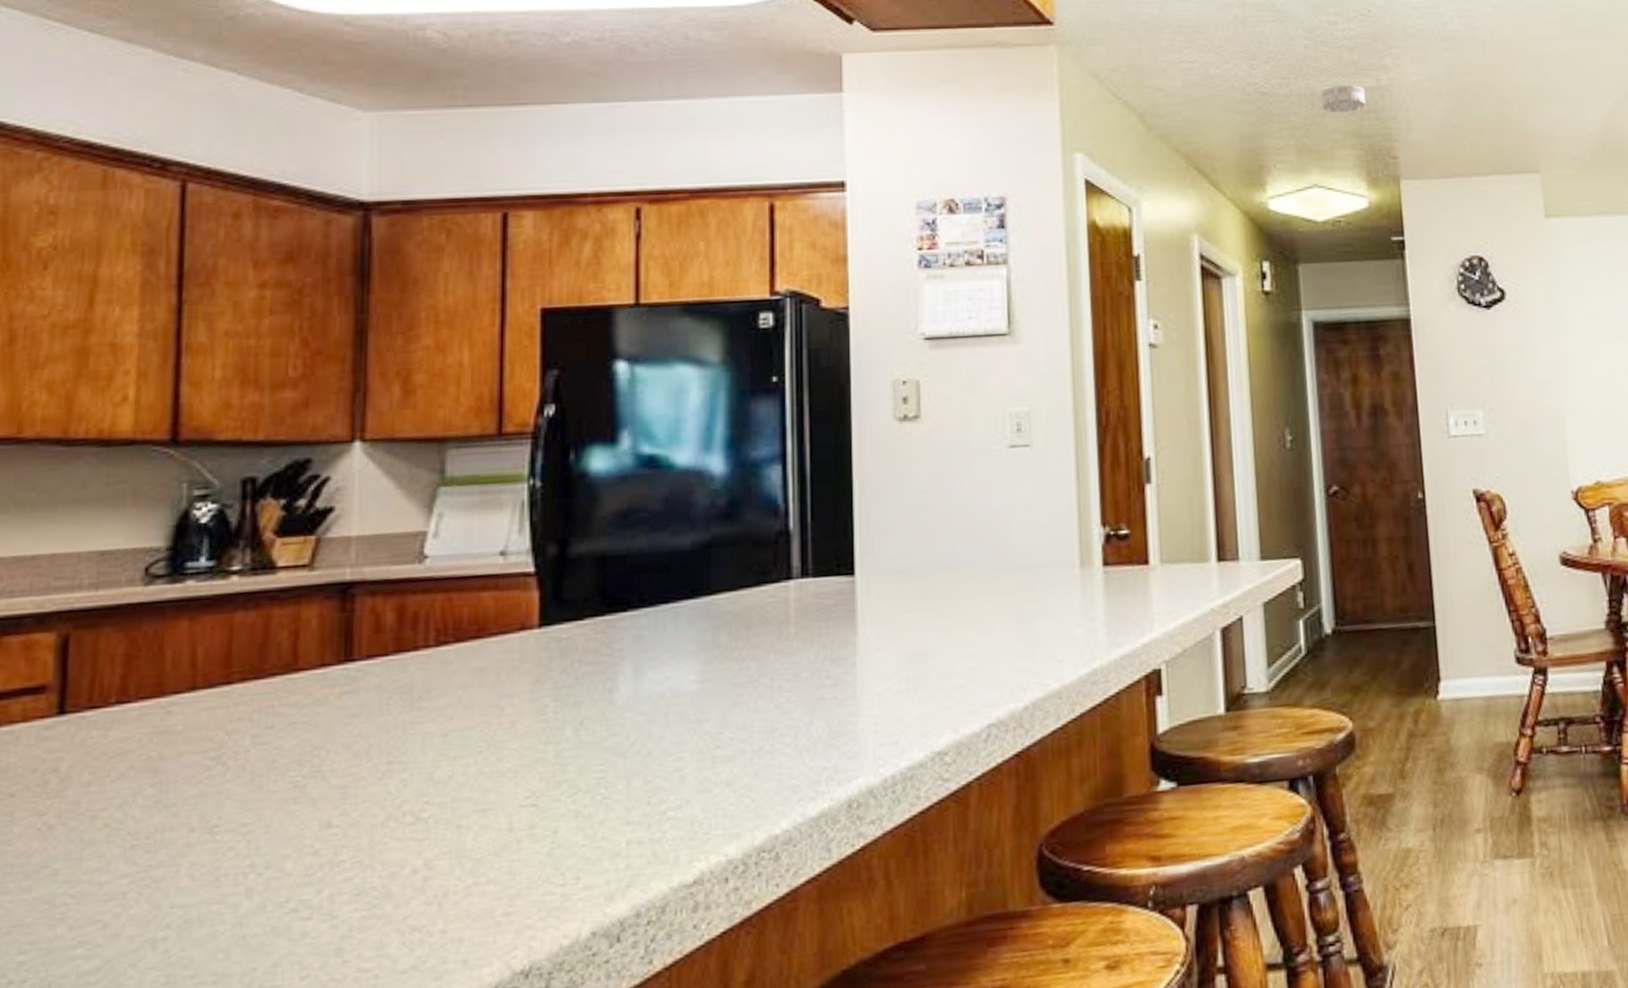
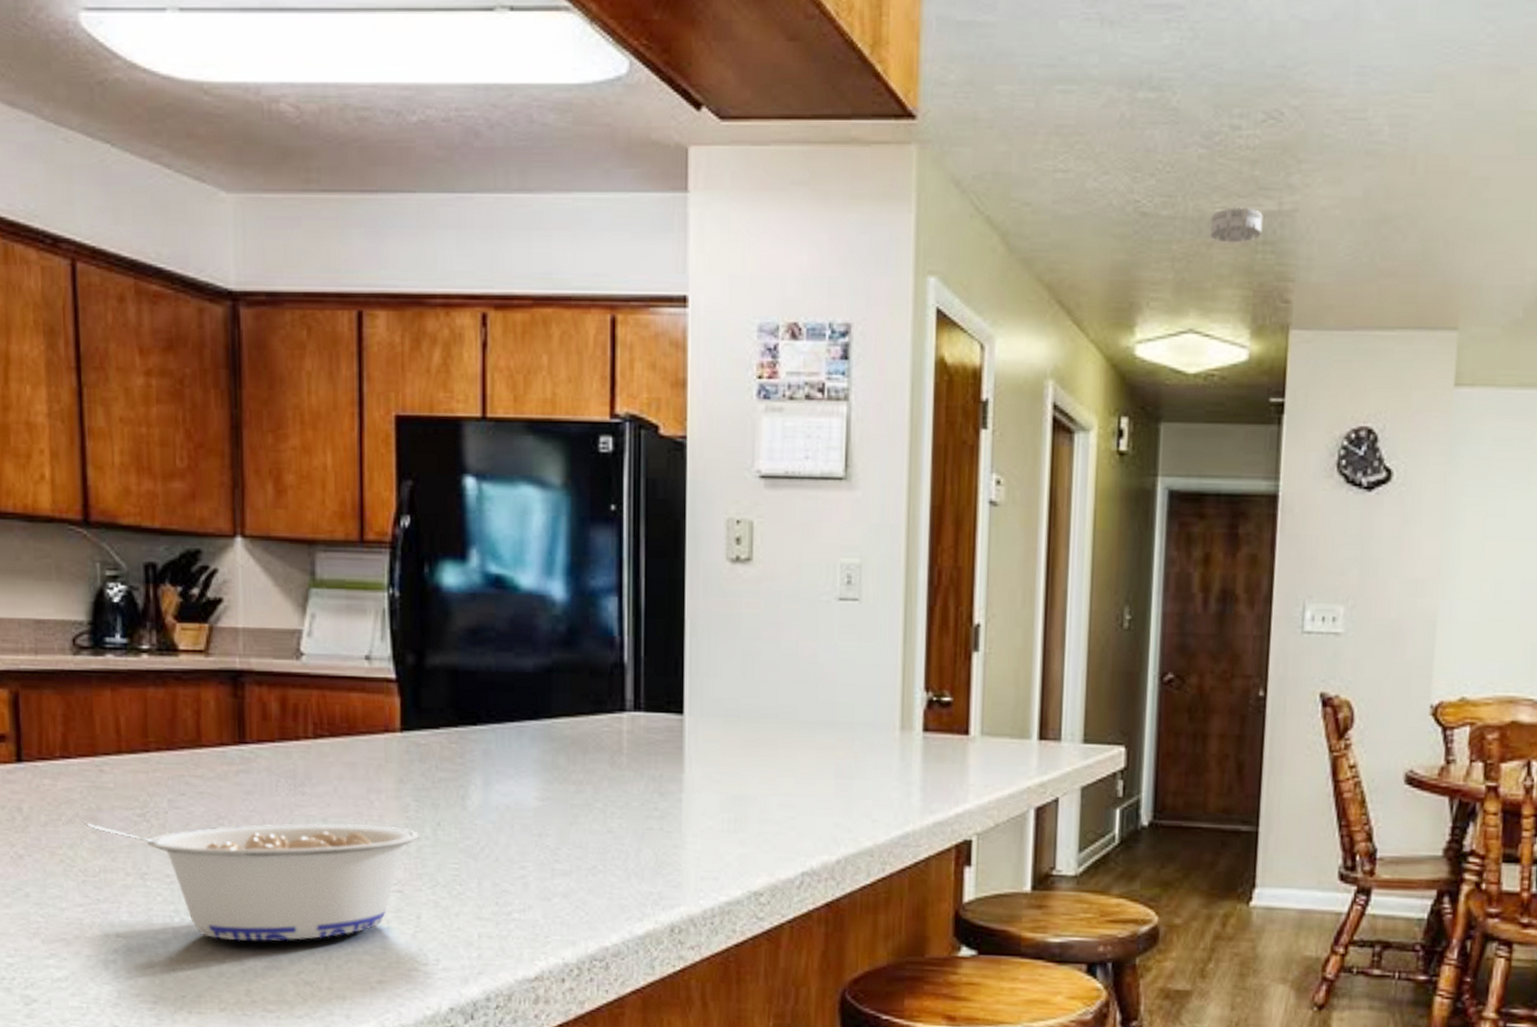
legume: none [138,732,559,893] -> present [82,821,420,941]

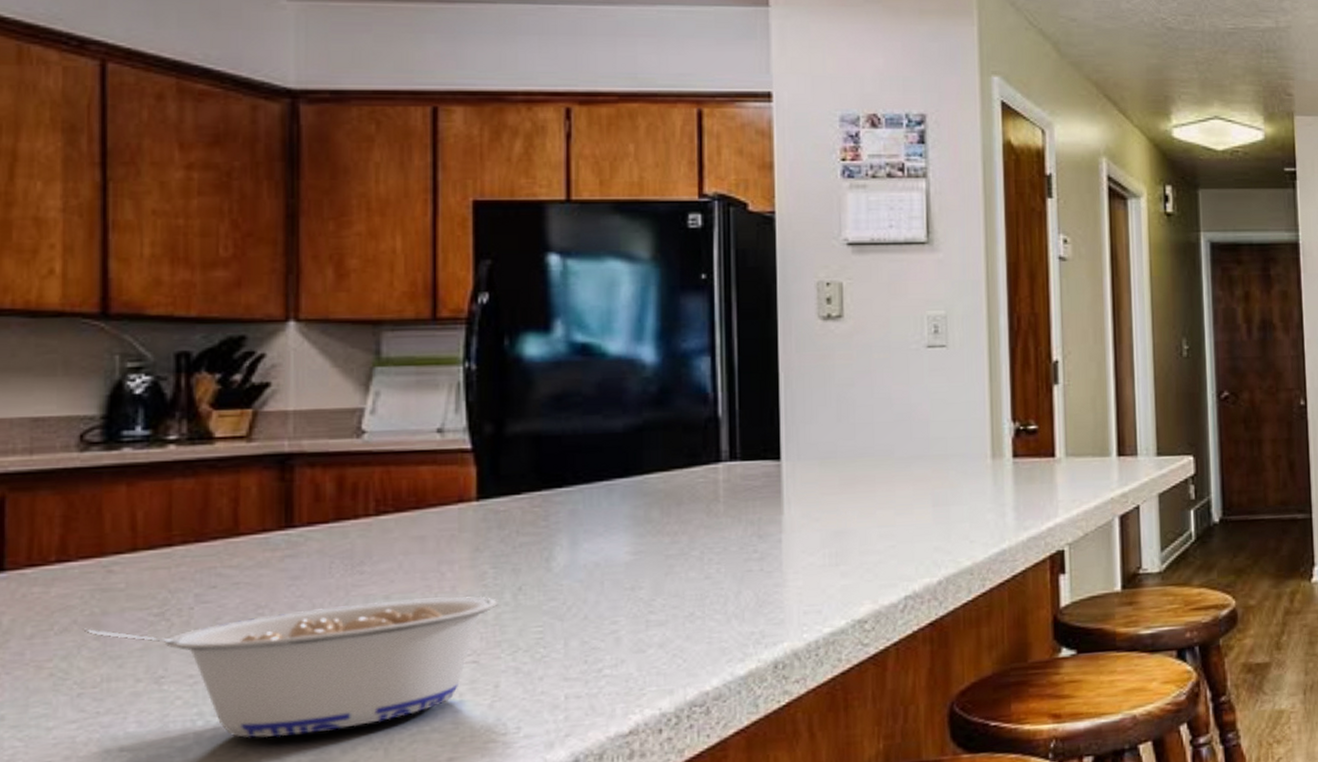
smoke detector: present [1209,207,1264,243] -> none [1223,24,1265,51]

